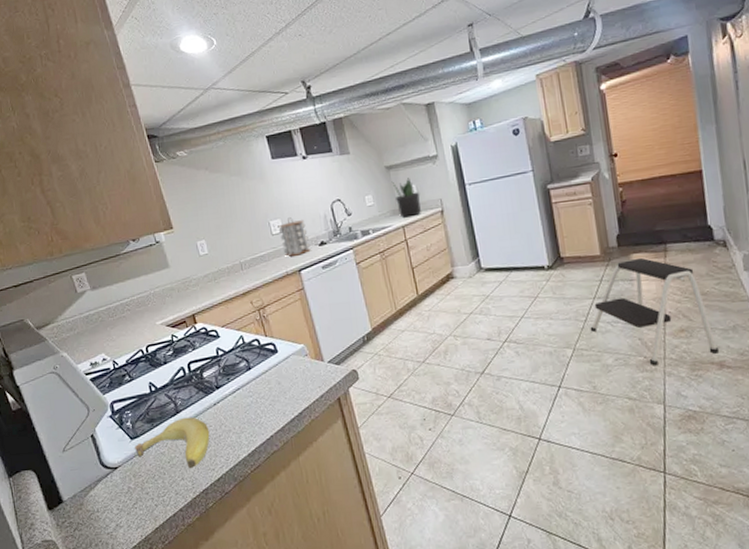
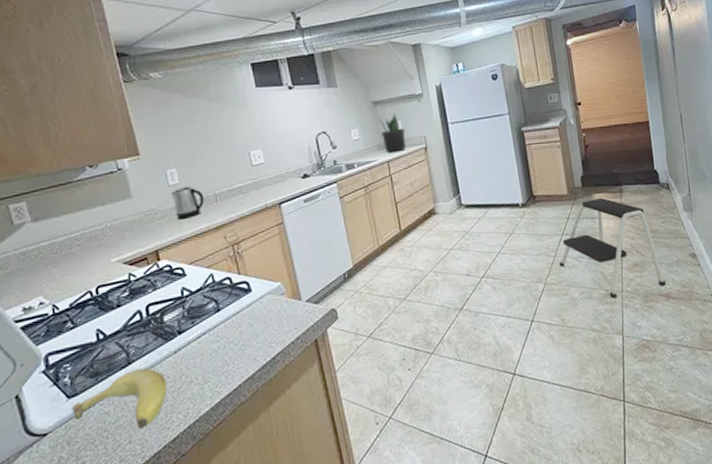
kettle: none [202,256,231,288] -> present [171,187,204,221]
spice rack: present [278,217,311,257] -> none [259,148,293,189]

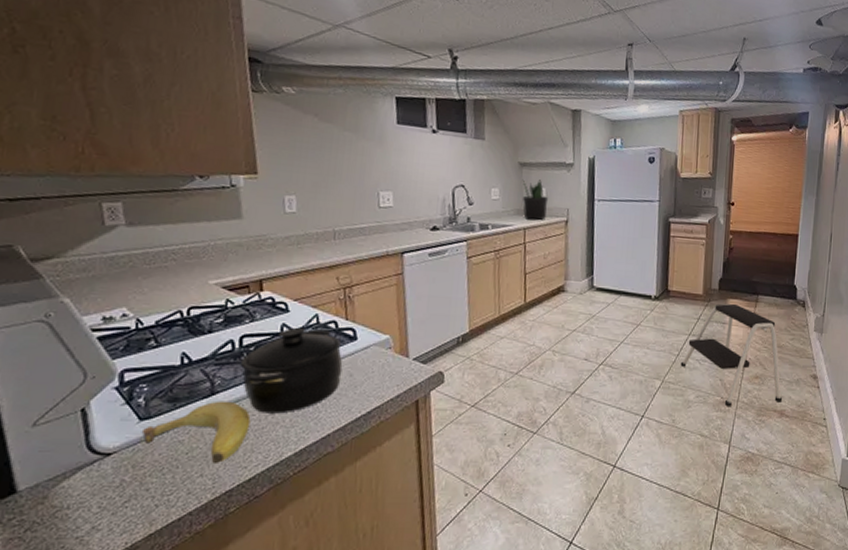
saucepan: none [151,287,243,375] -> present [241,327,343,414]
kettle: present [171,187,204,221] -> none [285,217,322,253]

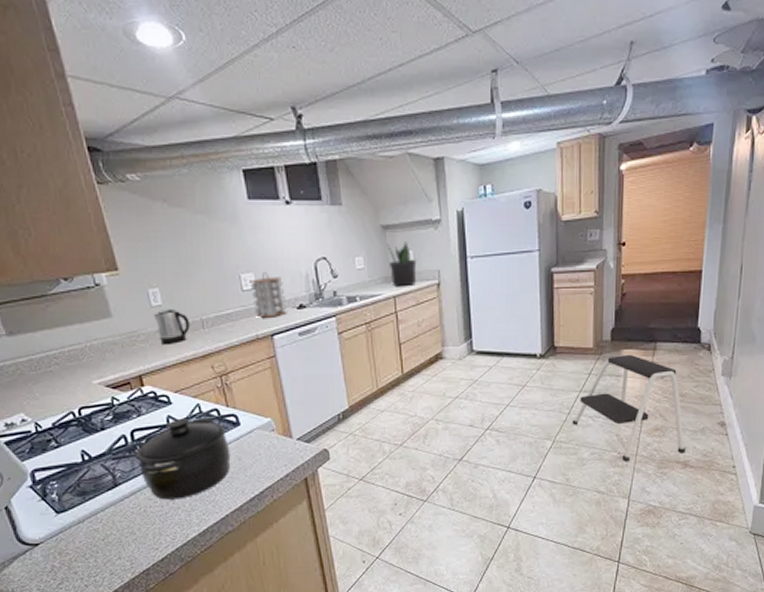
fruit: present [141,400,251,465] -> none [60,491,154,548]
kettle: none [285,217,322,253] -> present [153,309,190,346]
spice rack: none [388,192,421,237] -> present [250,272,287,318]

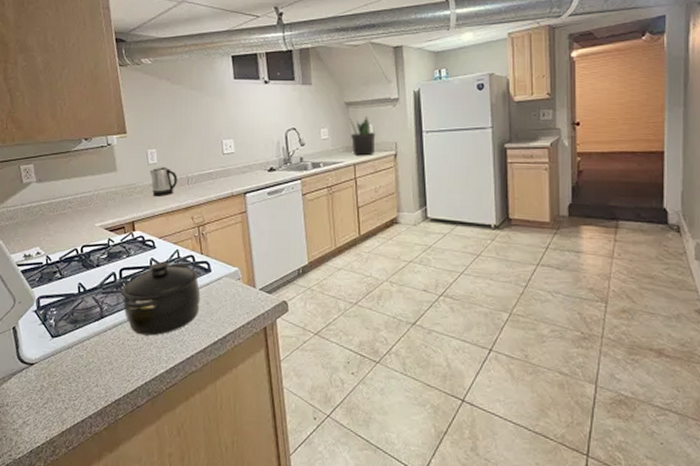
spice rack: present [250,272,287,318] -> none [230,139,259,178]
step stool: present [572,354,686,462] -> none [529,230,660,344]

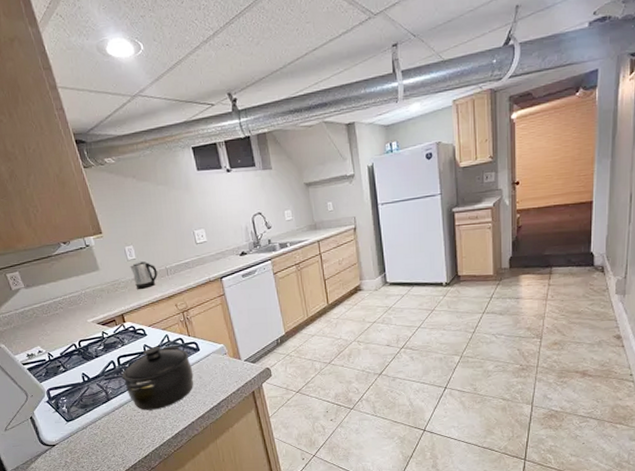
planter: present [349,117,376,156] -> none [310,195,336,233]

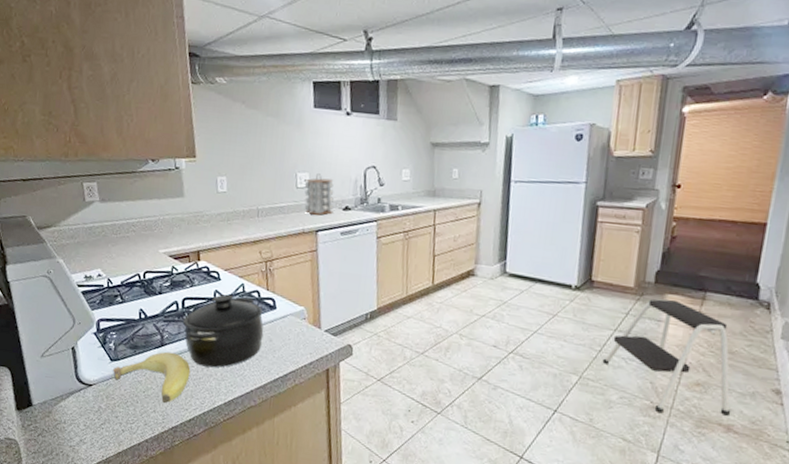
fruit: none [69,404,138,448] -> present [112,351,191,404]
kettle: present [130,261,158,290] -> none [218,196,247,228]
spice rack: none [202,228,232,265] -> present [304,173,334,216]
step stool: none [477,278,584,373] -> present [602,299,731,416]

